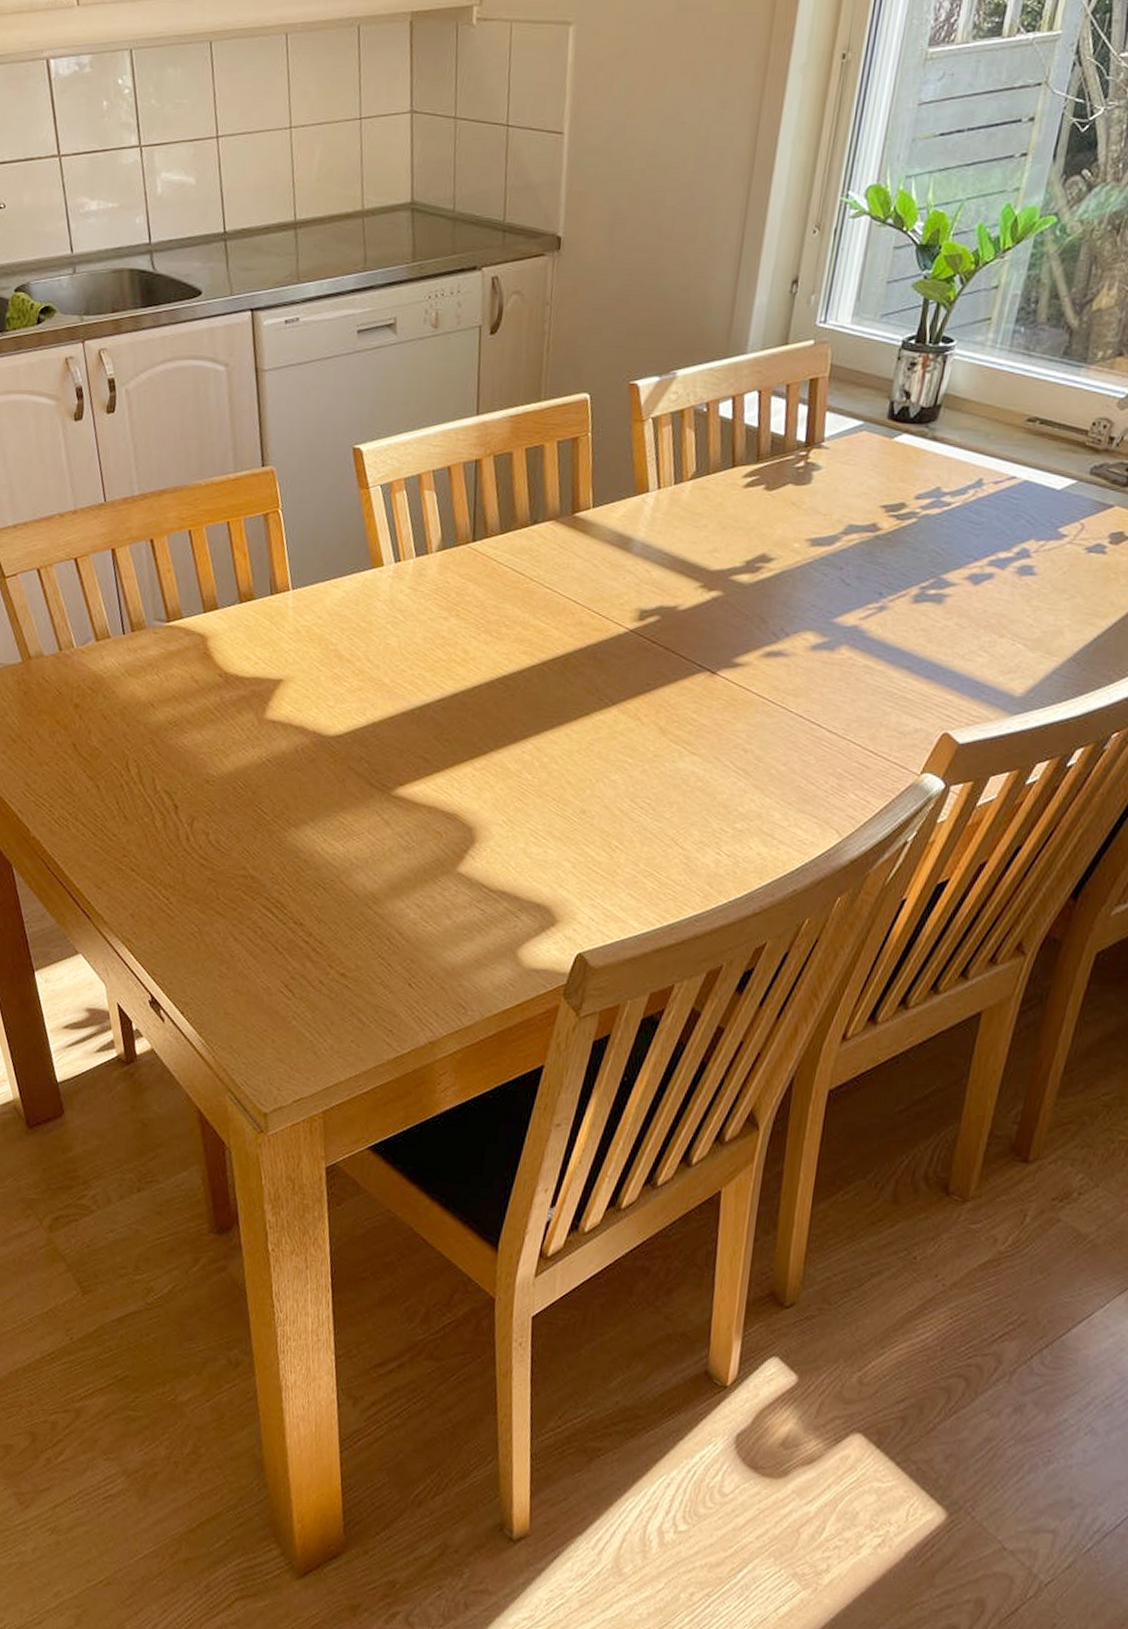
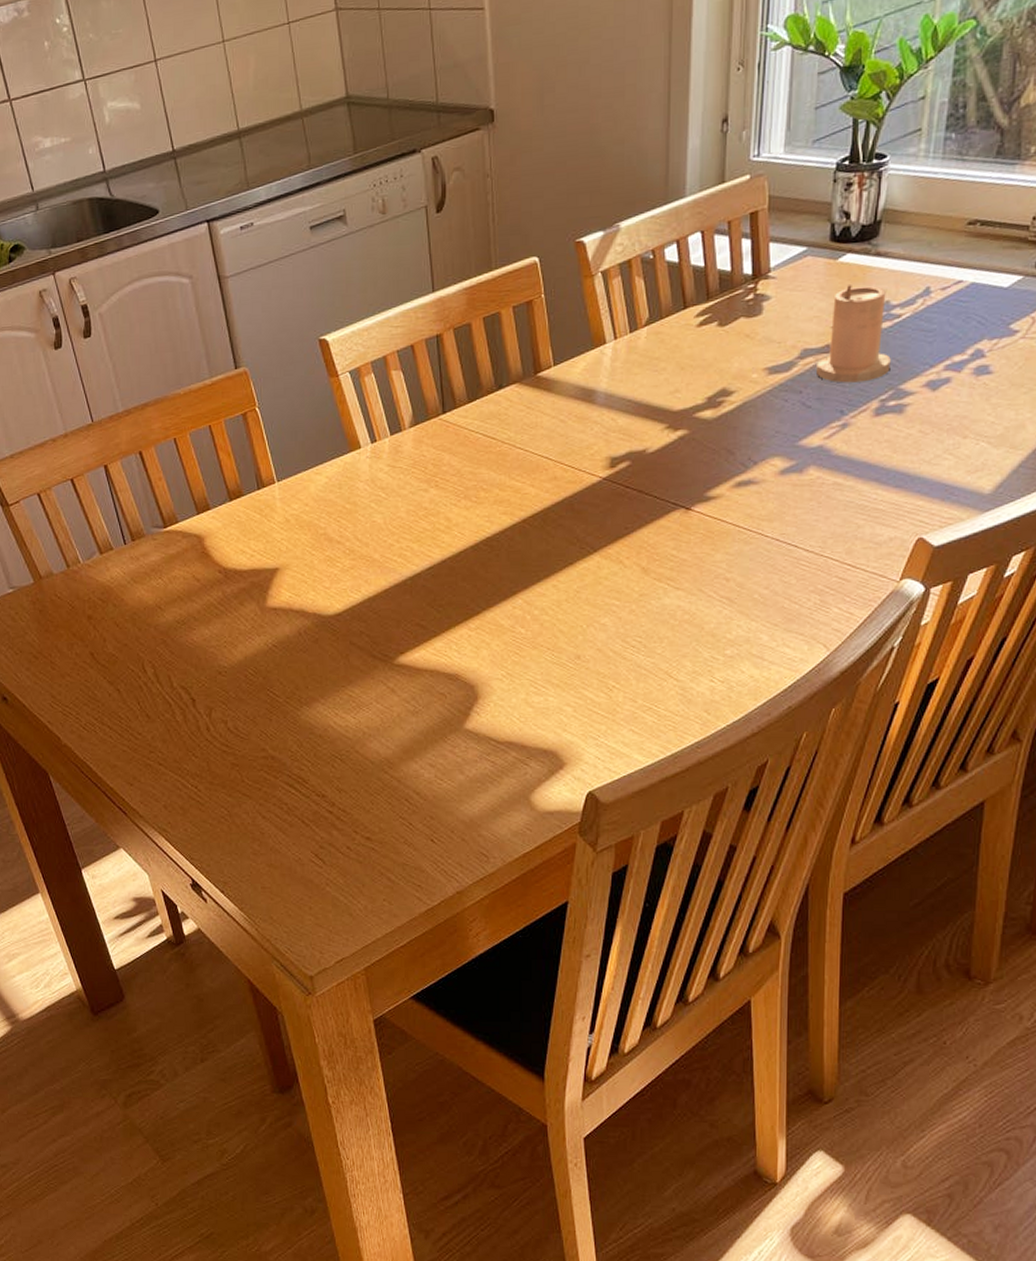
candle: none [858,466,938,567] -> present [815,285,891,383]

